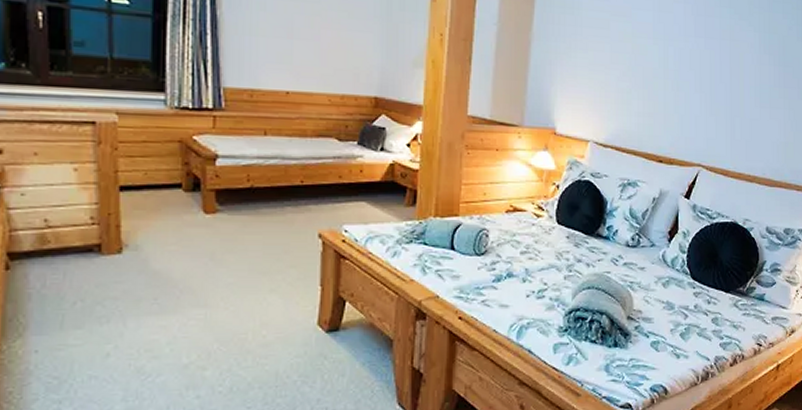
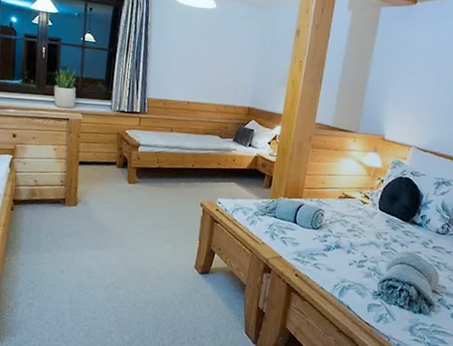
planter: none [63,43,104,107] -> present [53,67,76,109]

